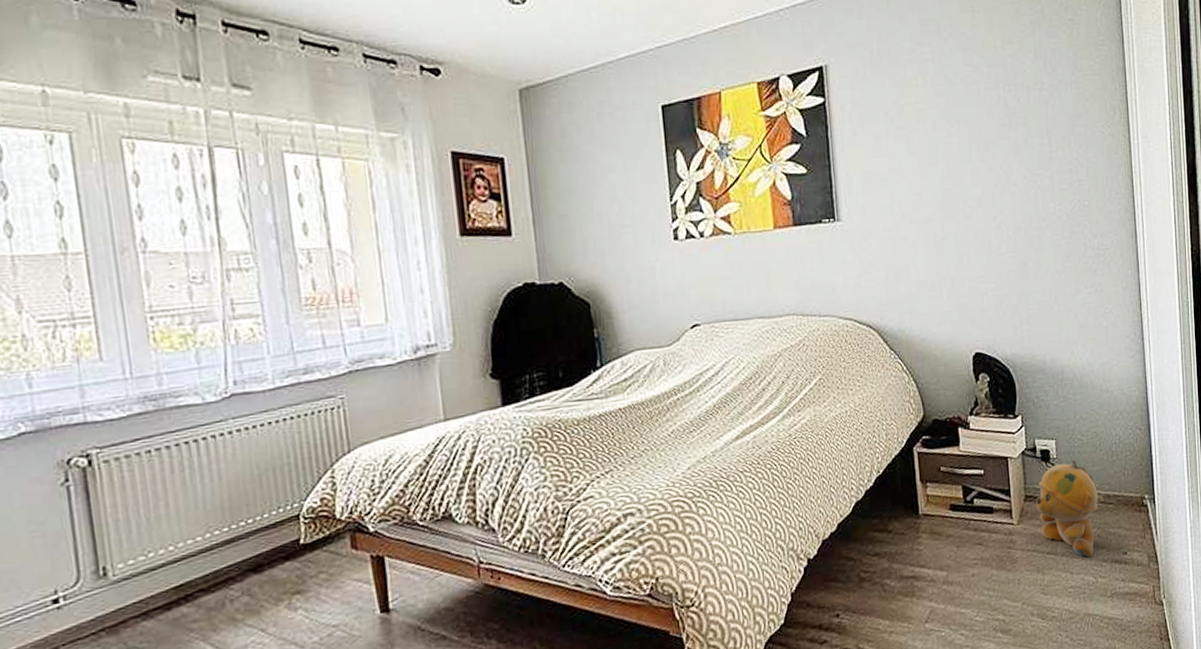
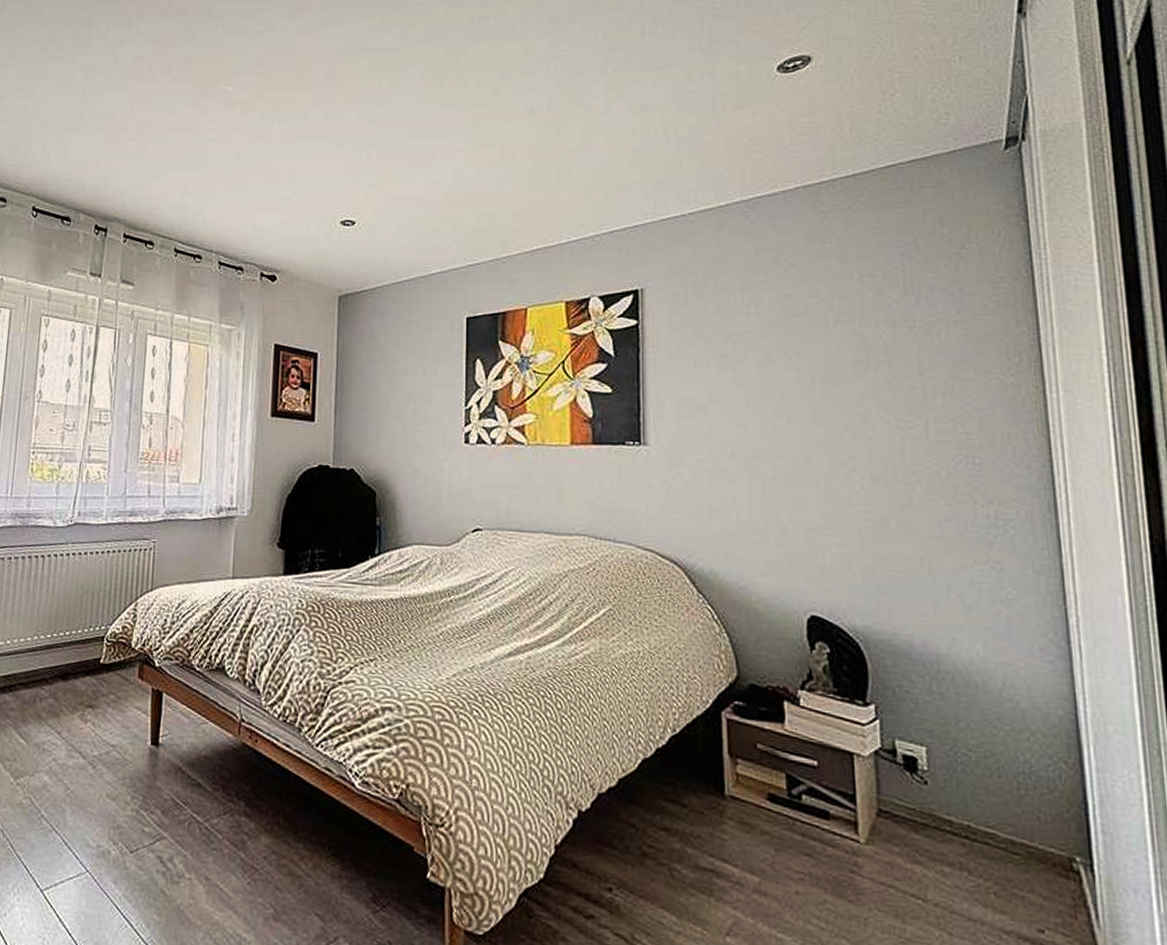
stuffed bear: present [1036,459,1104,558] -> none [895,777,1004,920]

